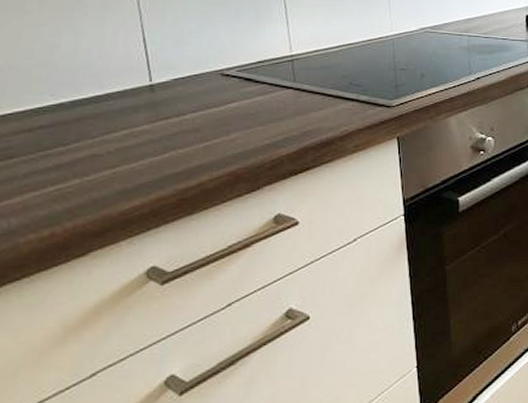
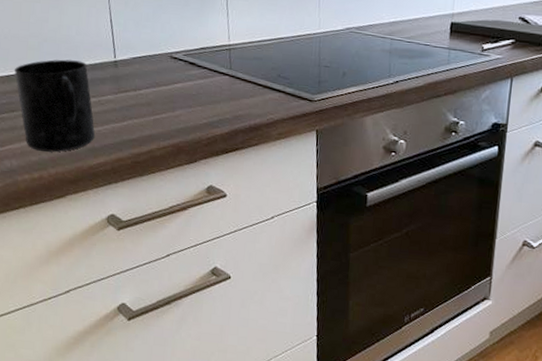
mug: none [12,89,128,202] -> present [14,59,96,152]

